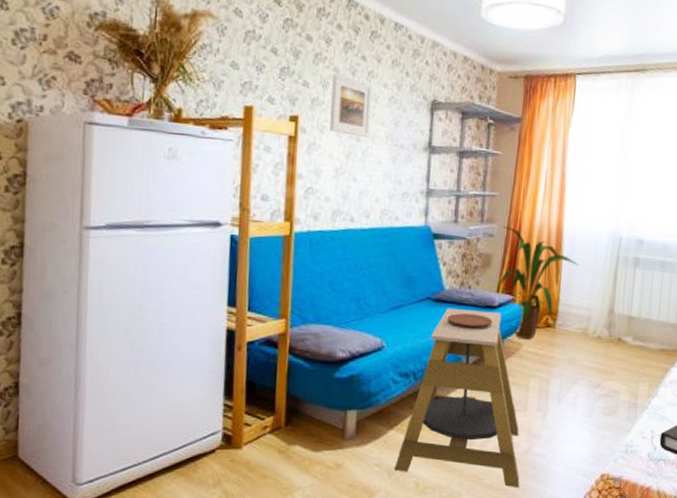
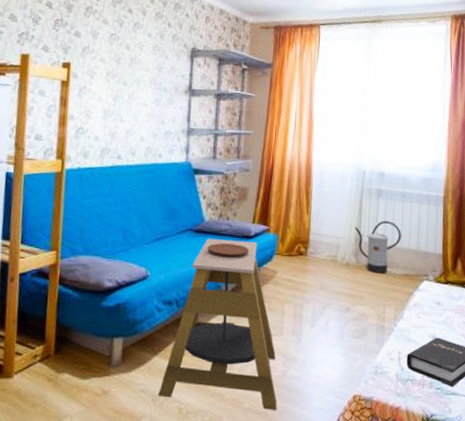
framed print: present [329,74,373,137] -> none [99,25,138,82]
house plant: present [498,226,579,340] -> none [254,161,327,267]
watering can: none [608,292,660,348] -> present [354,221,401,273]

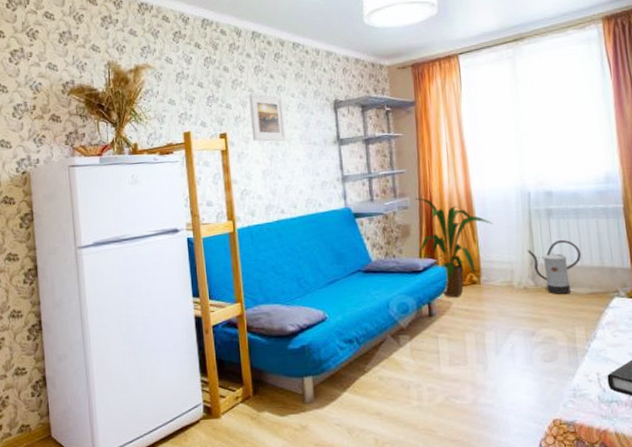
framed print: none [99,25,138,82] -> present [248,93,286,142]
side table: present [158,238,277,411] -> none [353,275,473,439]
house plant: none [254,161,327,267] -> present [415,197,493,298]

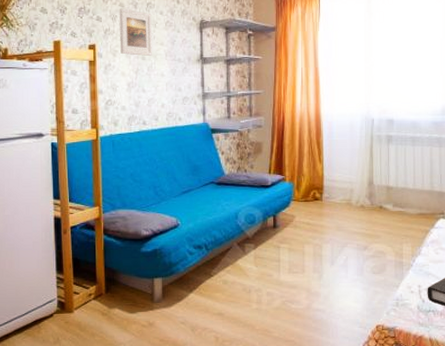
house plant: present [415,197,493,298] -> none [269,118,338,212]
watering can: present [527,240,581,294] -> none [366,165,414,213]

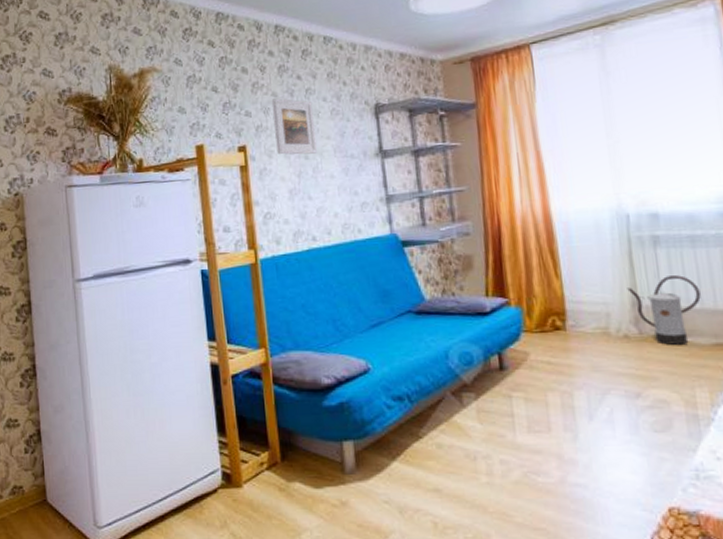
watering can: none [366,165,414,213] -> present [627,275,701,345]

